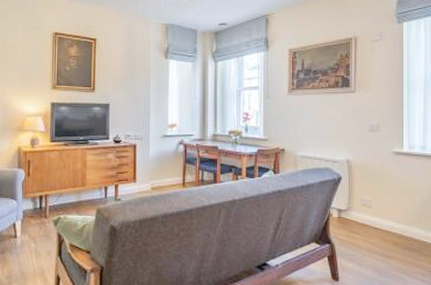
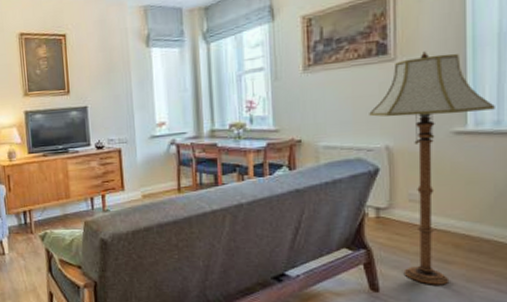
floor lamp: none [335,88,422,276] -> present [369,51,495,285]

